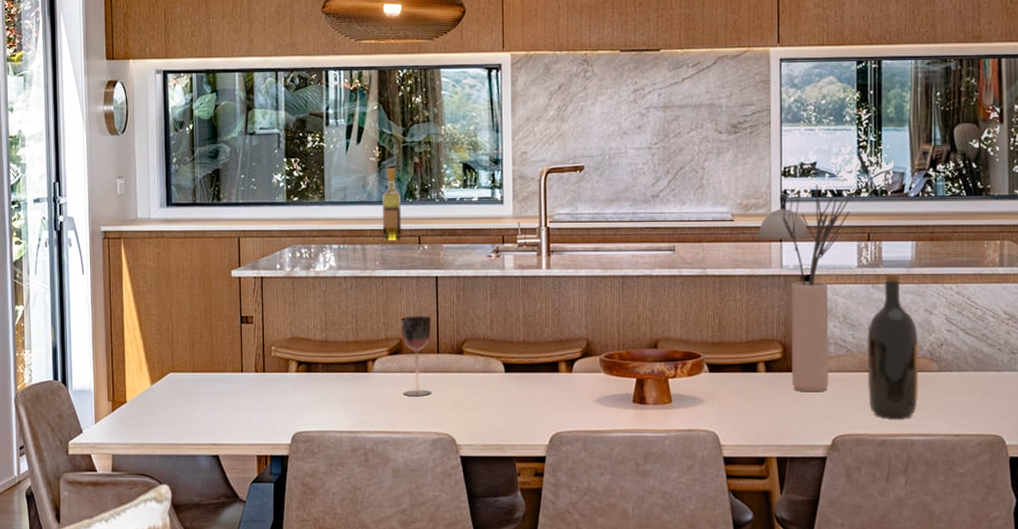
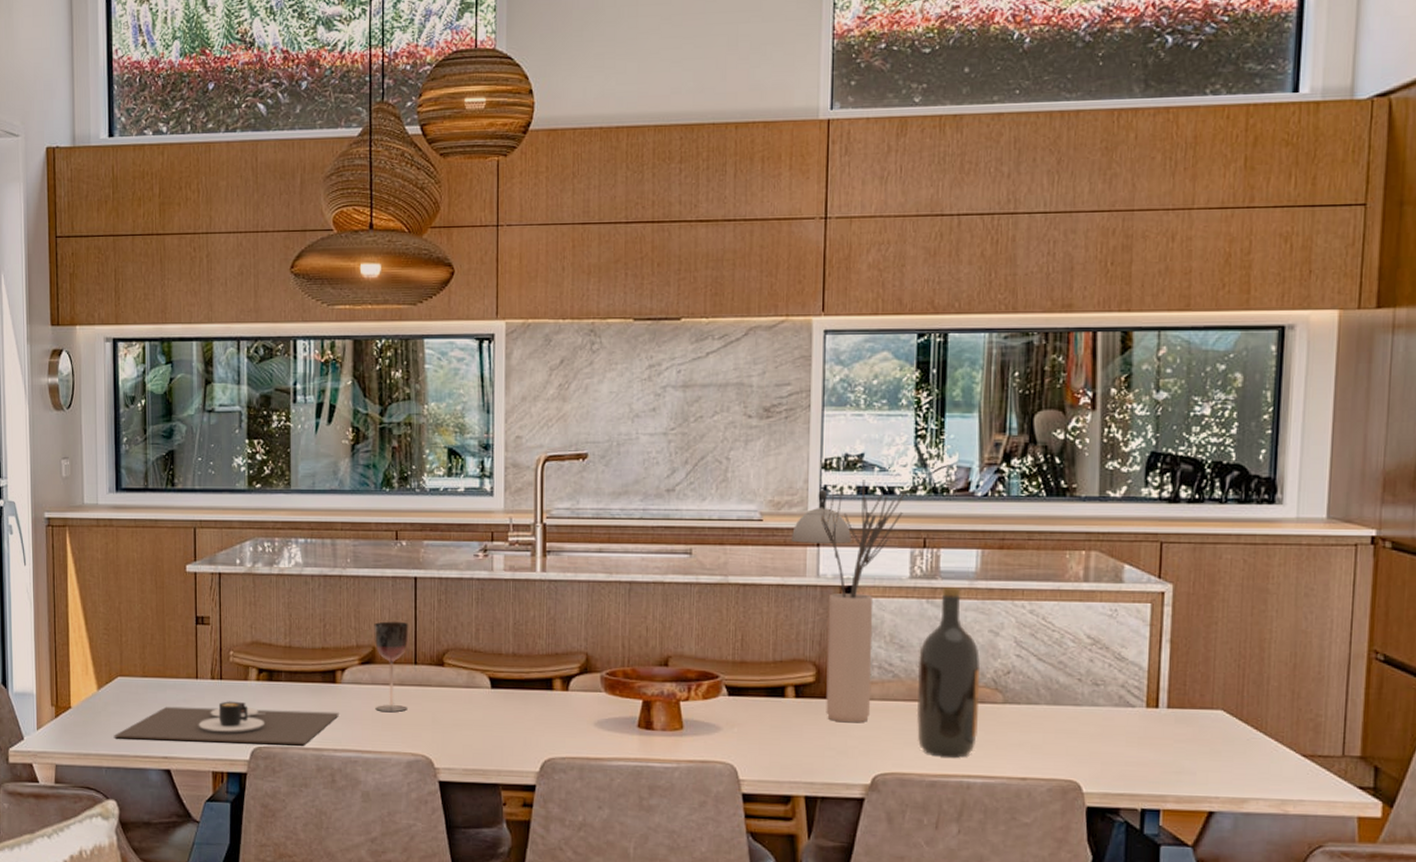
place setting: none [166,391,371,429] -> present [113,701,339,746]
bottle: present [382,168,401,241] -> none [355,453,376,535]

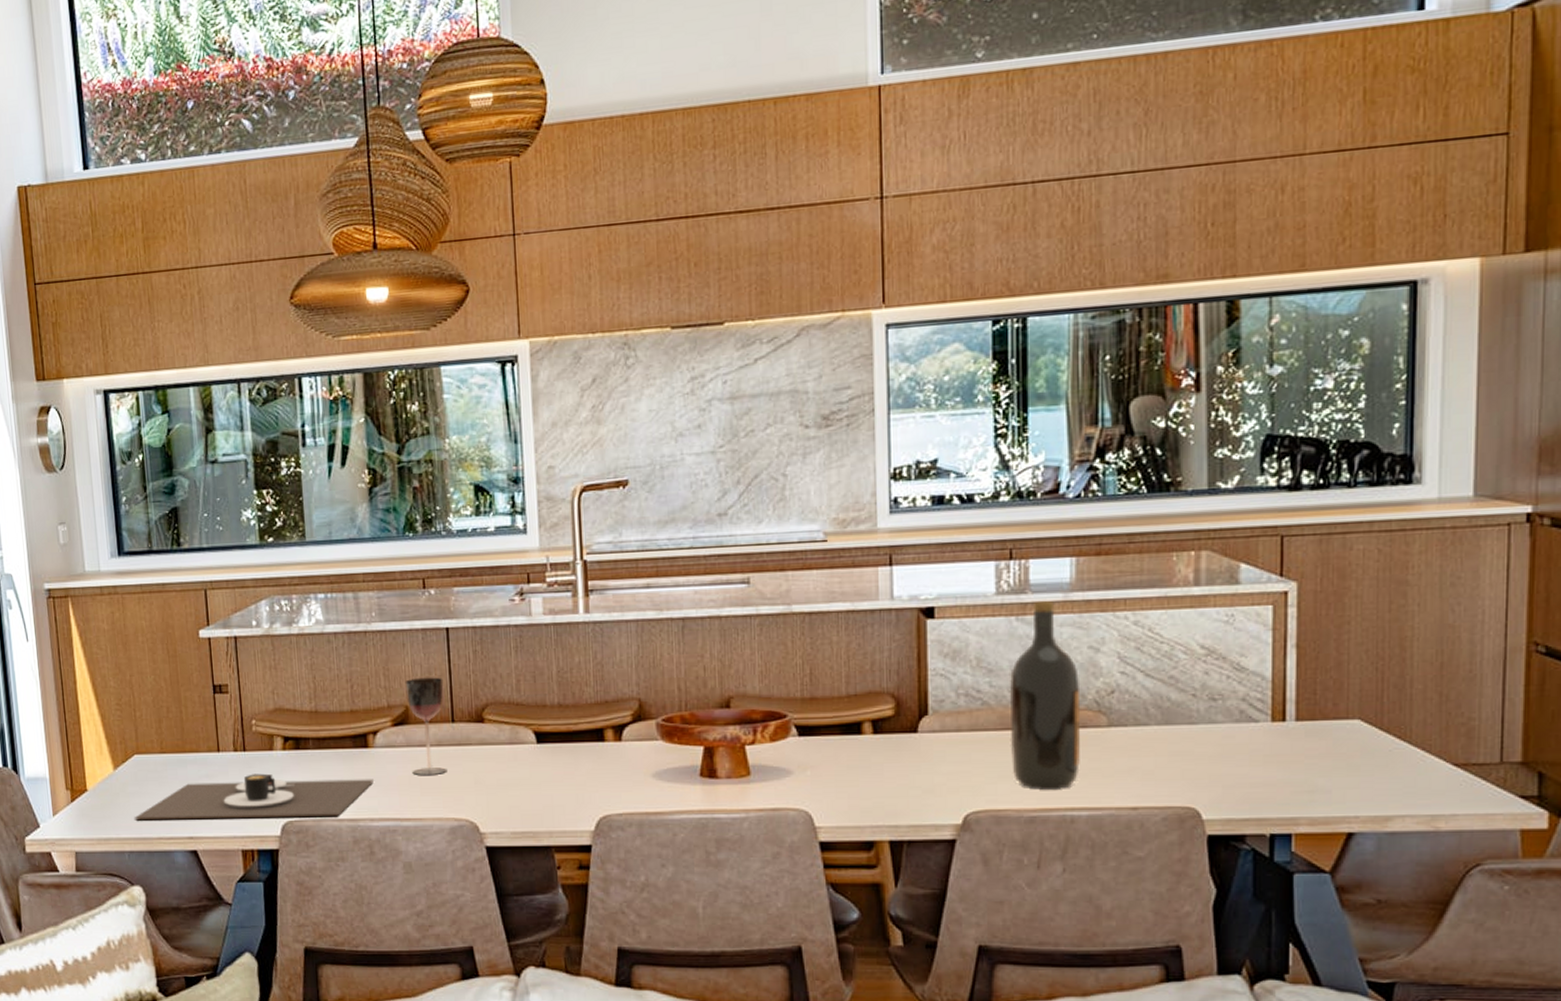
kettle: present [790,490,852,544] -> none [859,503,929,564]
vase: present [820,480,906,723] -> none [892,488,988,758]

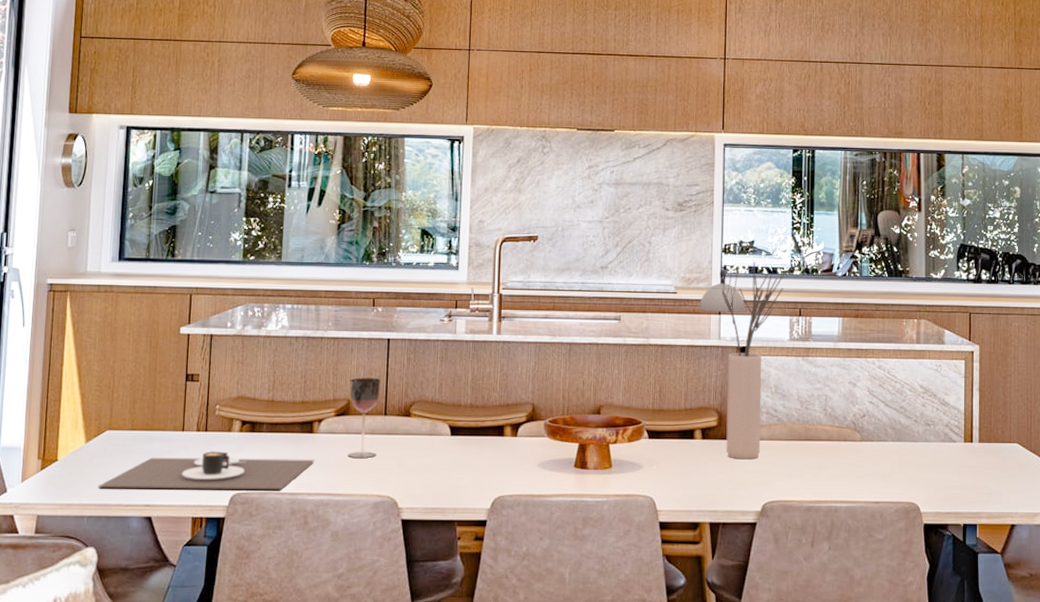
kettle: none [859,503,929,564] -> present [698,269,746,312]
vase: none [892,488,988,758] -> present [721,261,786,460]
wine bottle: present [1009,600,1081,790] -> none [795,347,843,486]

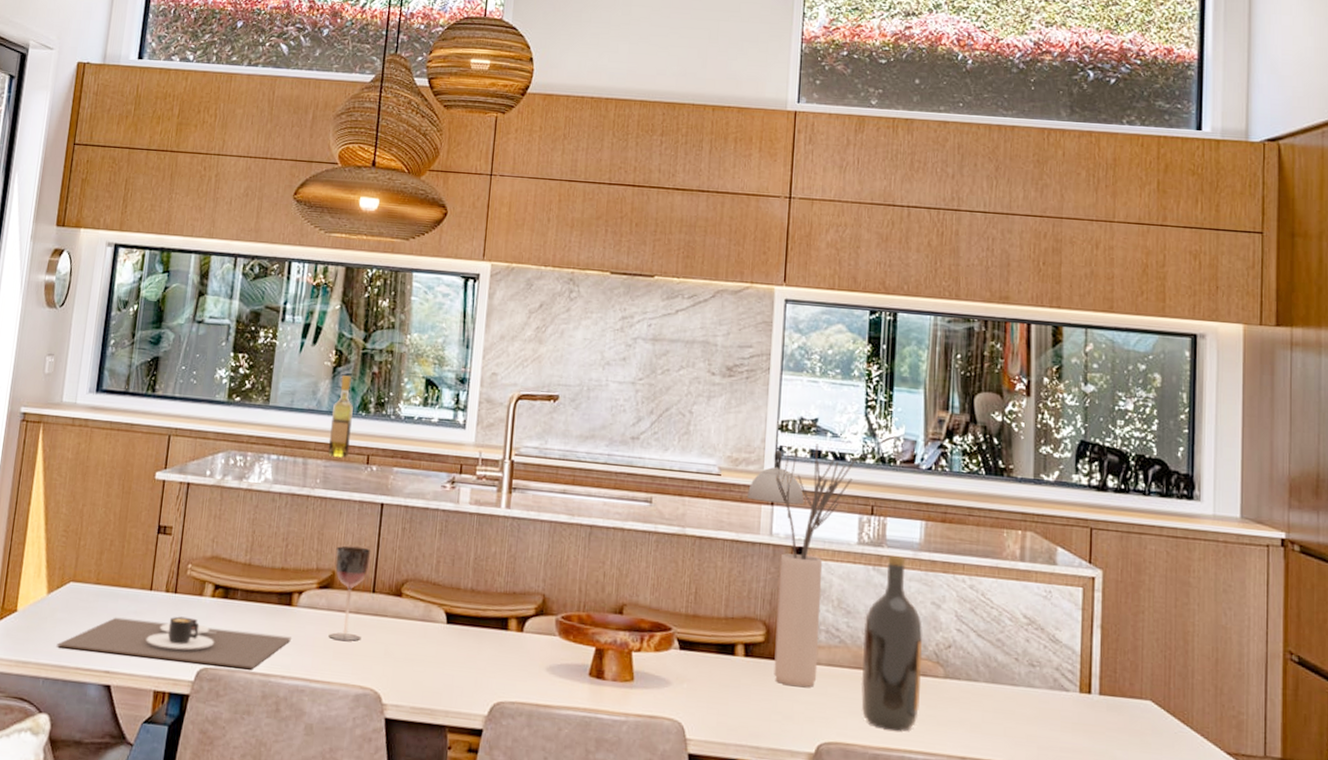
bottle: none [337,231,358,302] -> present [327,375,353,458]
wine bottle: none [795,347,843,486] -> present [861,555,923,730]

